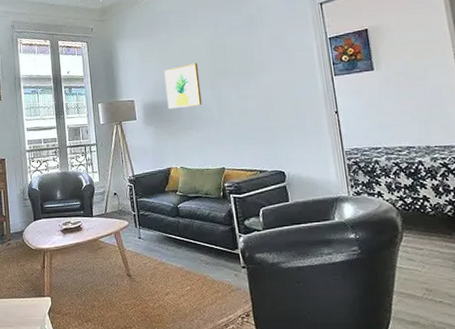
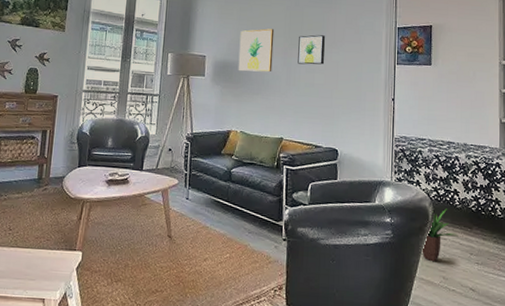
wall art: none [224,60,255,93] -> present [298,35,325,65]
potted plant: none [396,217,437,274] -> present [422,208,459,262]

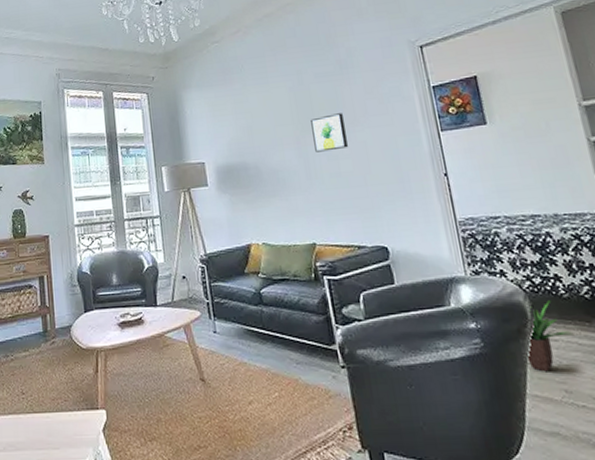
wall art: present [238,28,275,72] -> none [239,117,287,172]

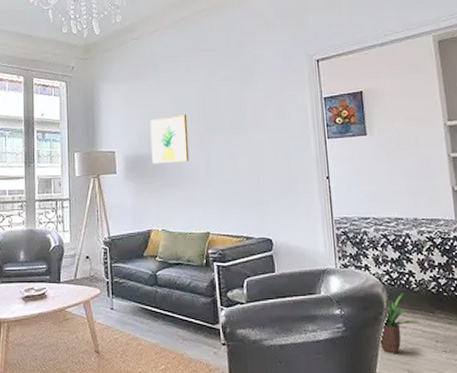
wall art: none [239,117,287,172] -> present [150,114,190,163]
wall art: present [311,113,348,153] -> none [215,115,246,150]

